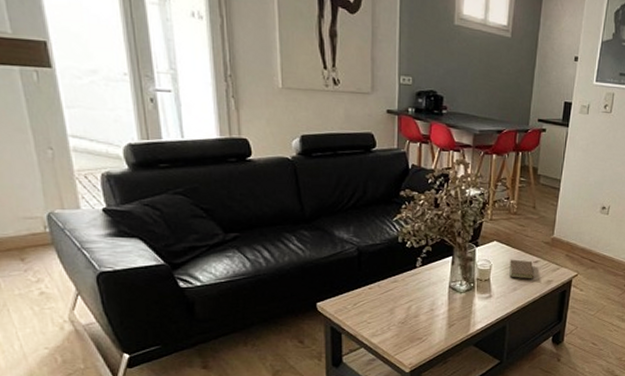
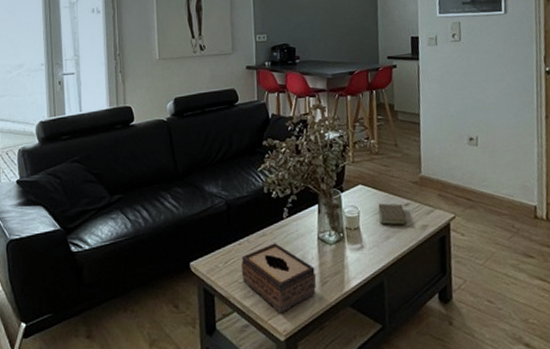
tissue box: none [370,289,445,350] -> present [241,243,317,313]

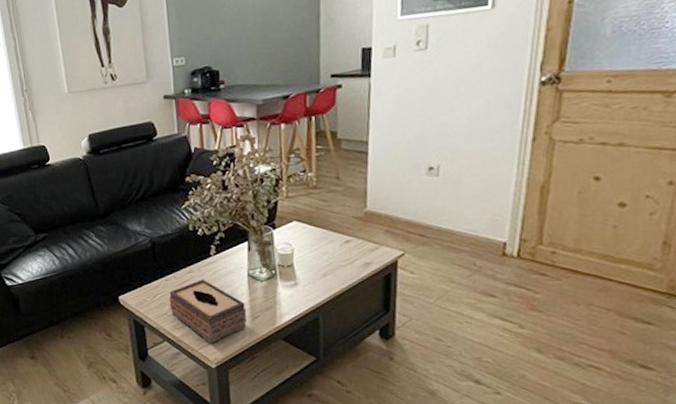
book: present [378,203,410,225] -> none [315,240,351,263]

